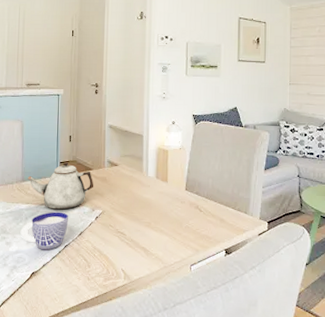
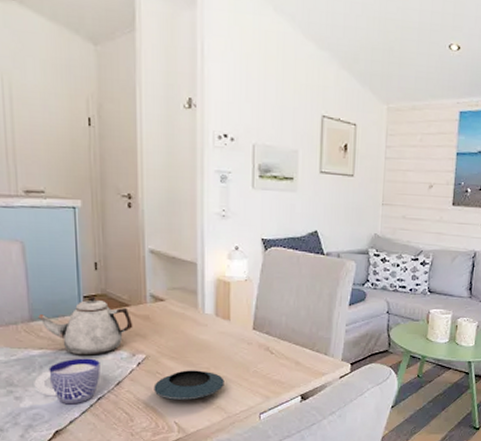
saucer: none [107,224,162,250] -> present [154,370,224,400]

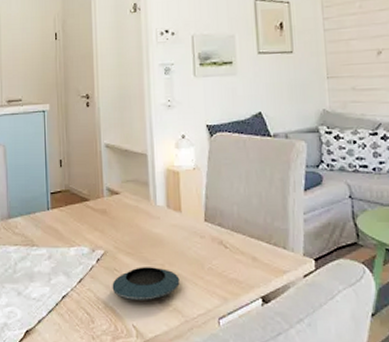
cup: present [34,358,100,405] -> none [10,254,65,303]
teapot: present [38,296,133,355] -> none [14,192,93,251]

